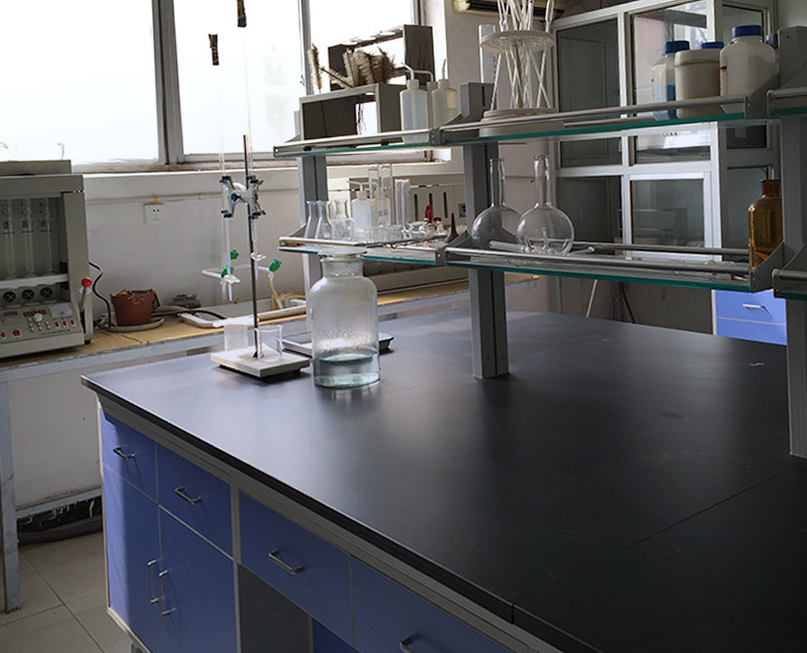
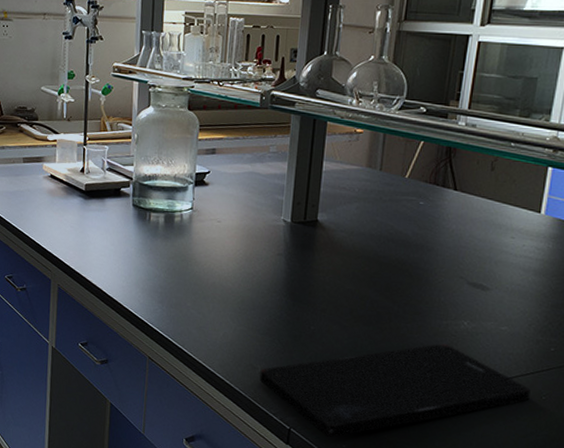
smartphone: none [473,480,738,607] -> present [259,343,531,438]

